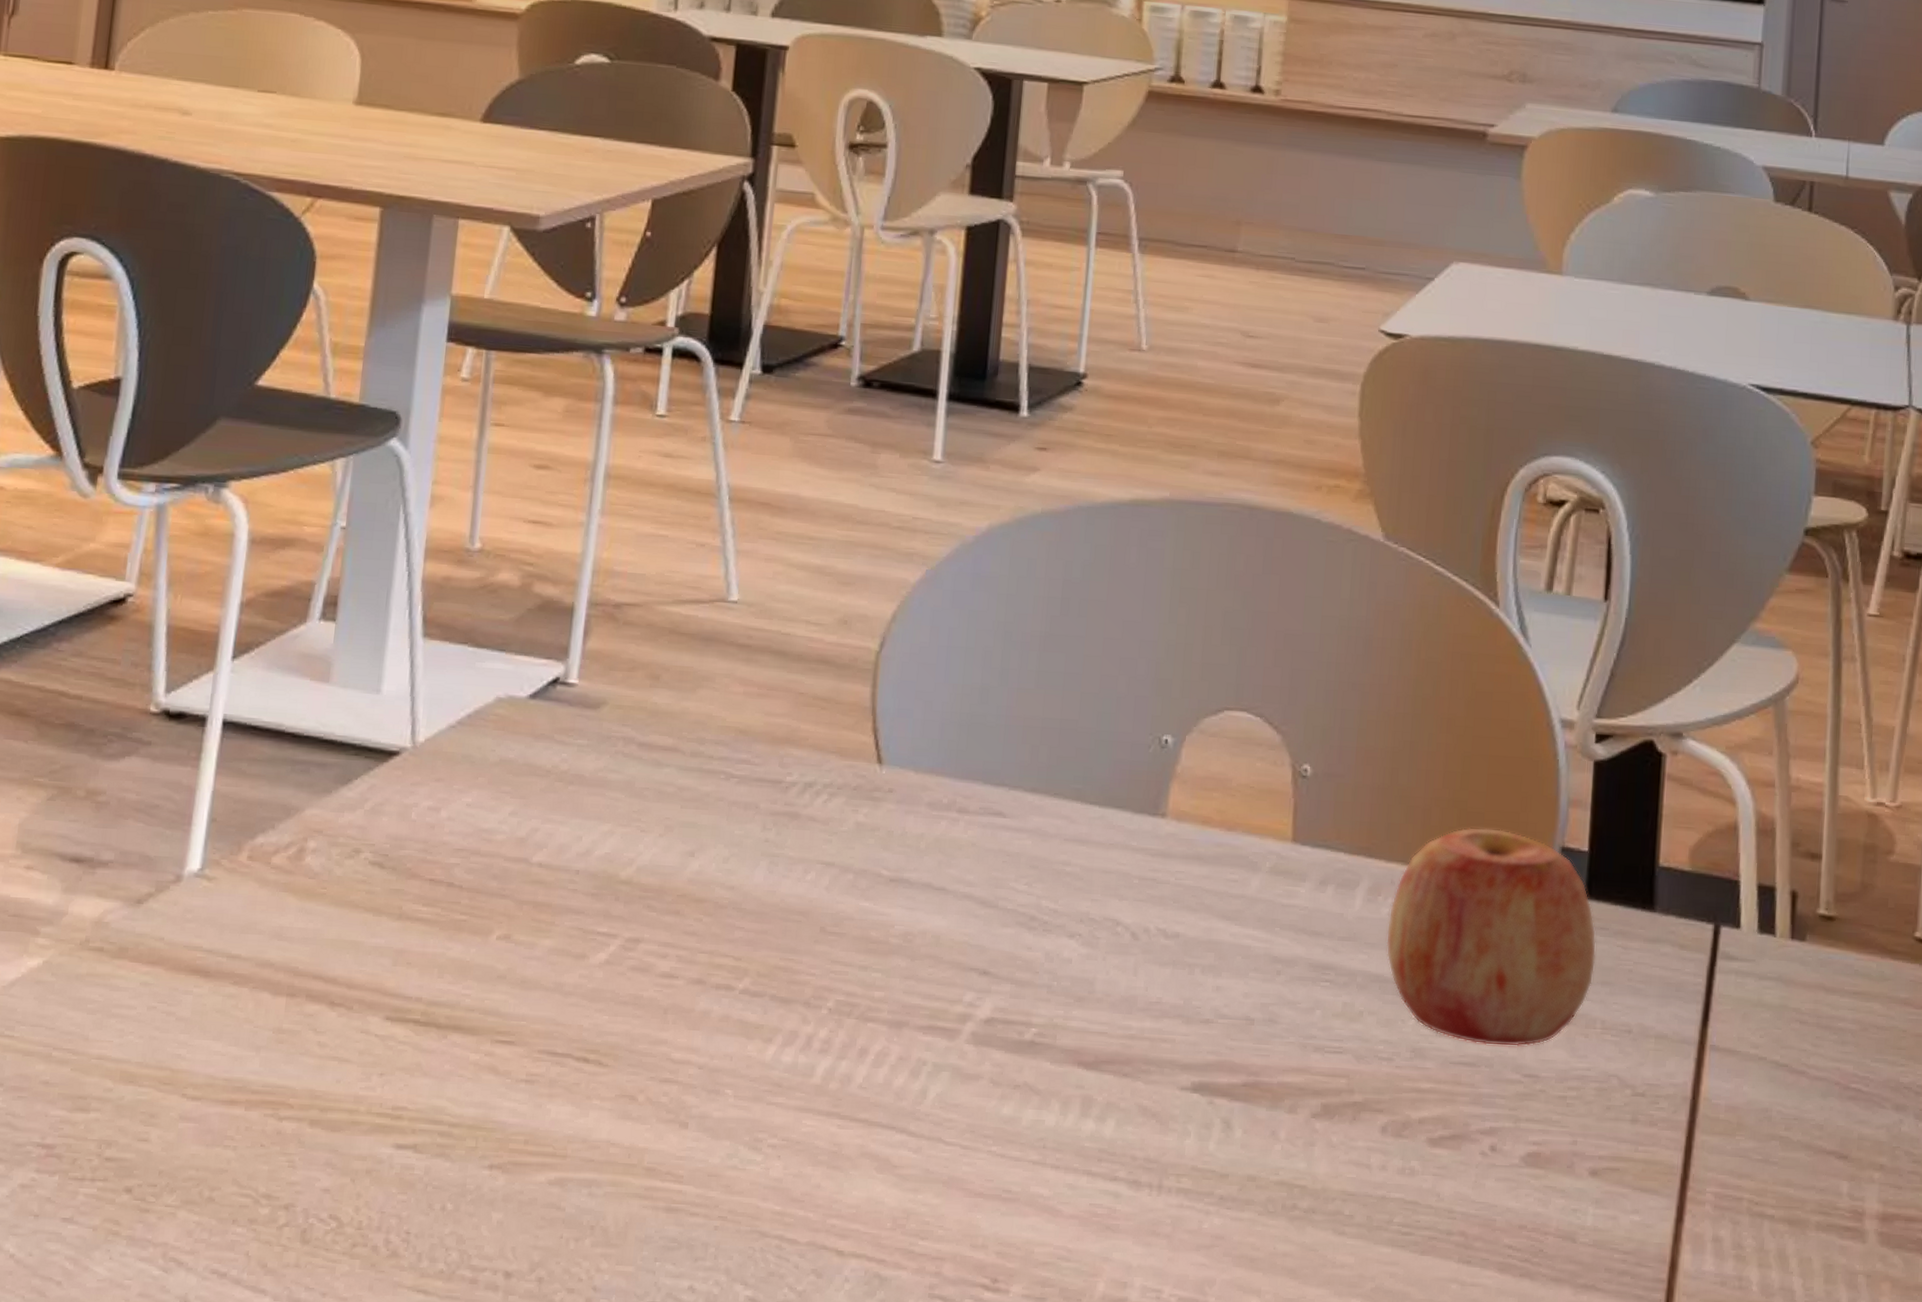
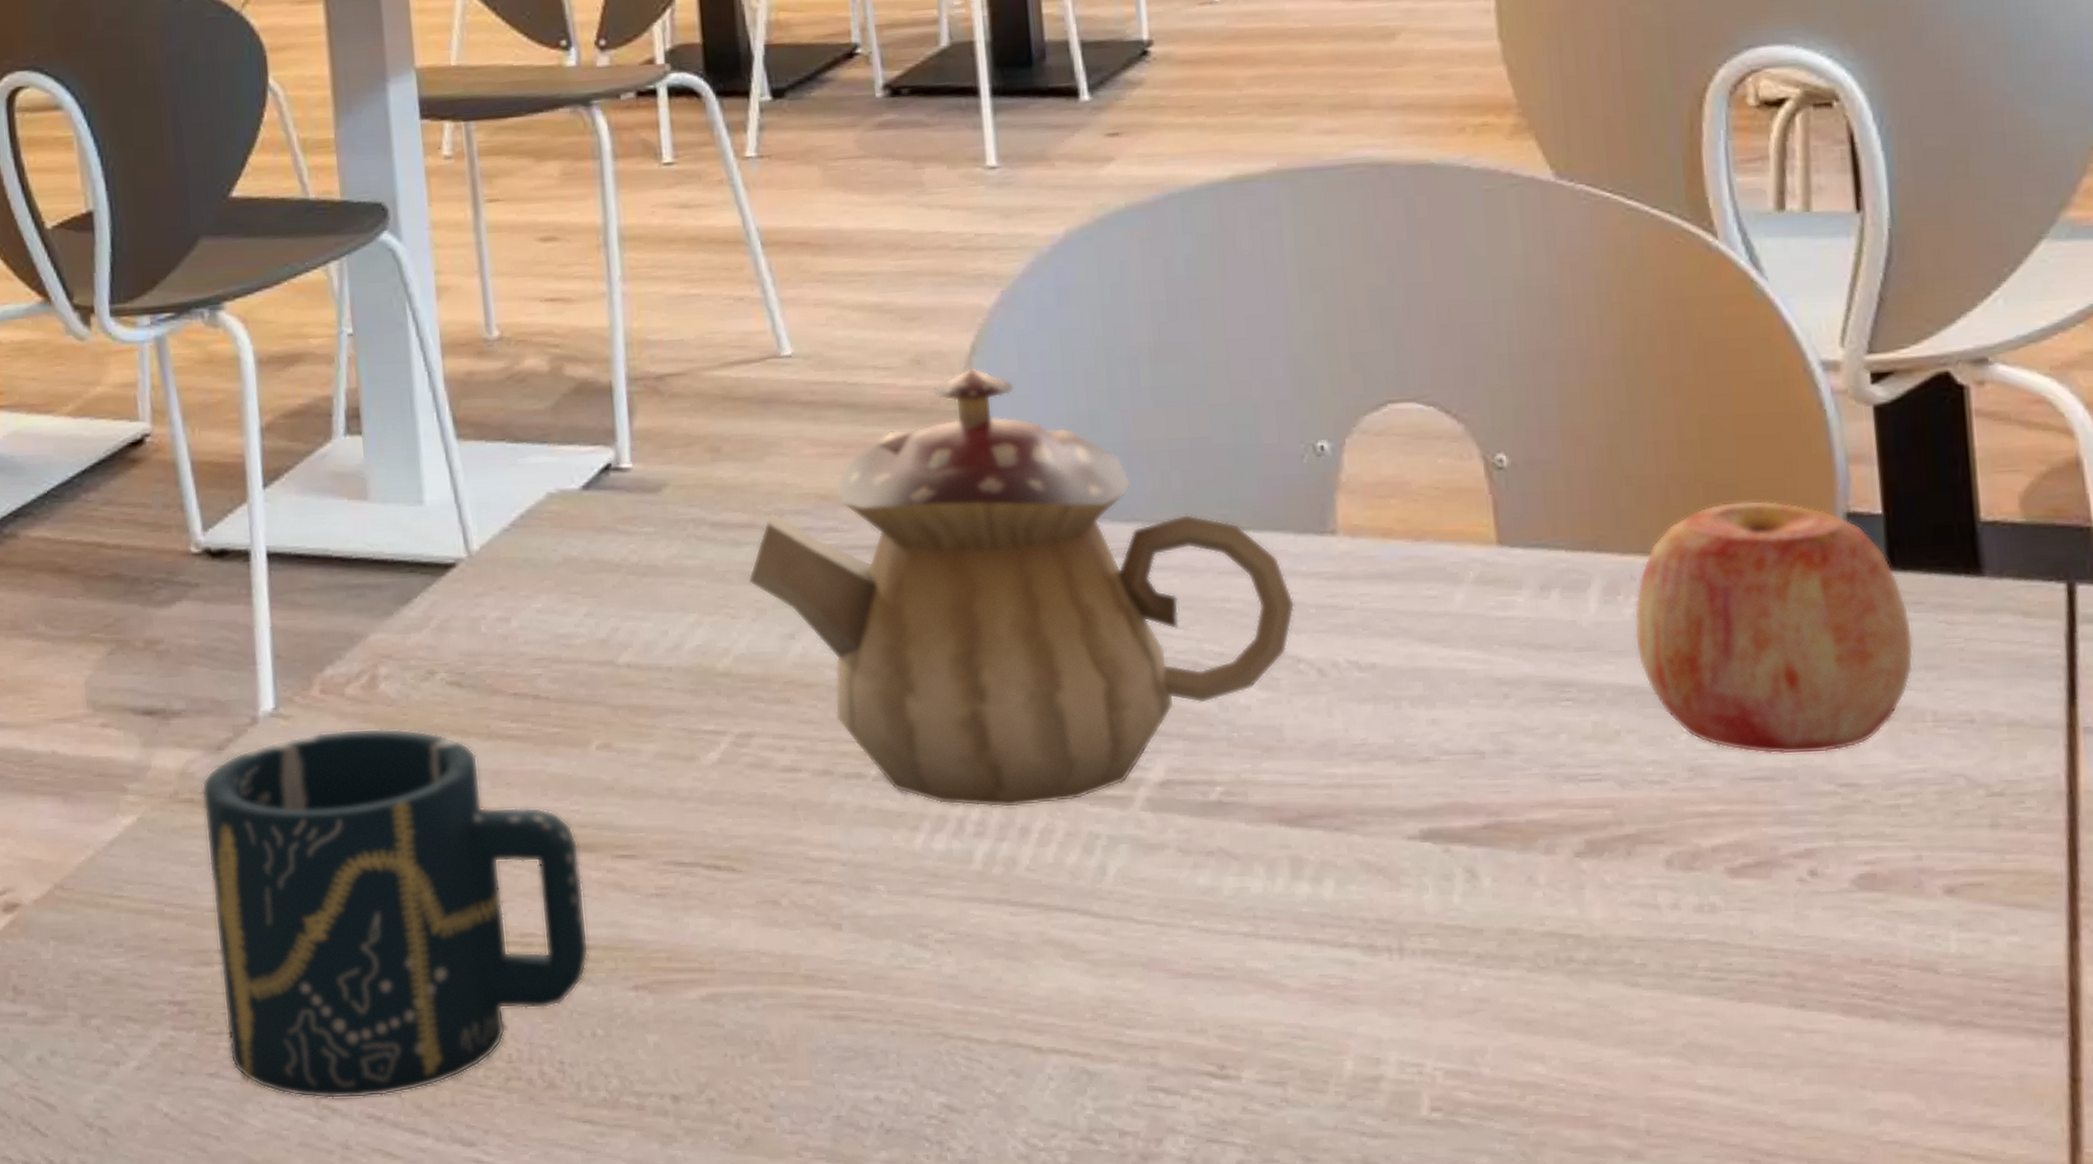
cup: none [88,896,463,1254] -> present [201,728,589,1100]
teapot: none [662,633,1123,1030] -> present [748,368,1295,807]

